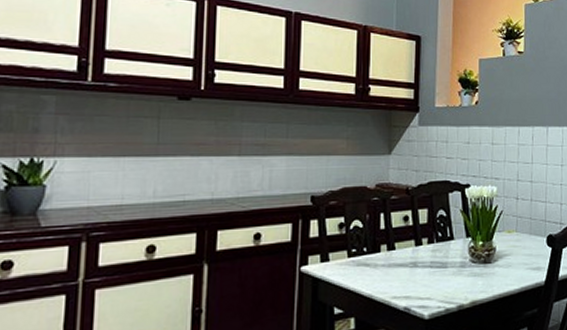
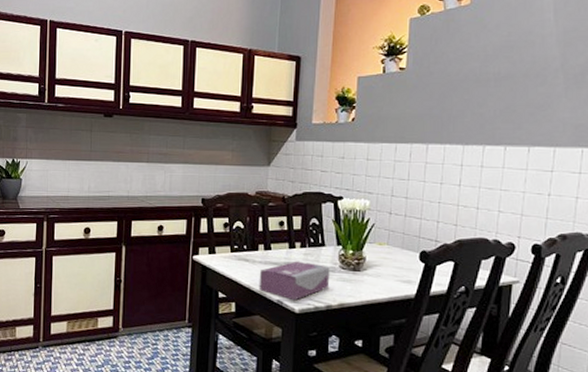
tissue box: none [382,259,460,306] -> present [259,261,330,301]

